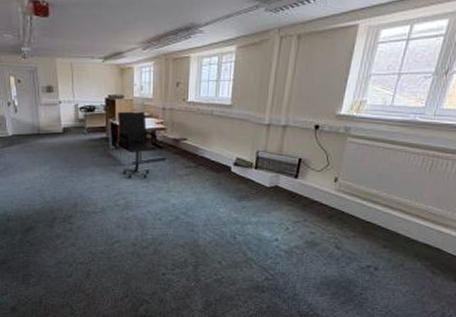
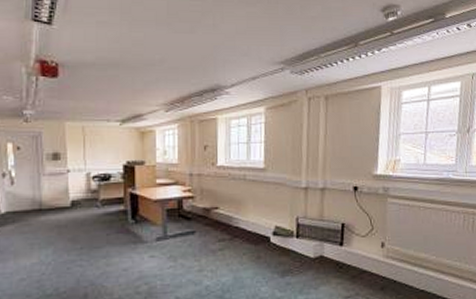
office chair: present [118,111,158,178] -> none [138,178,186,258]

